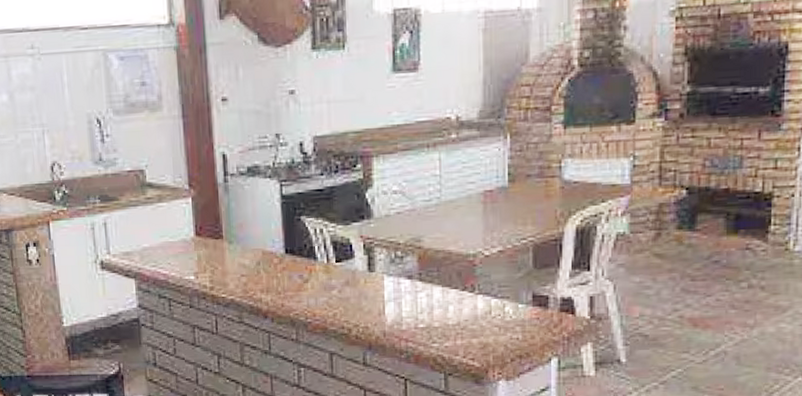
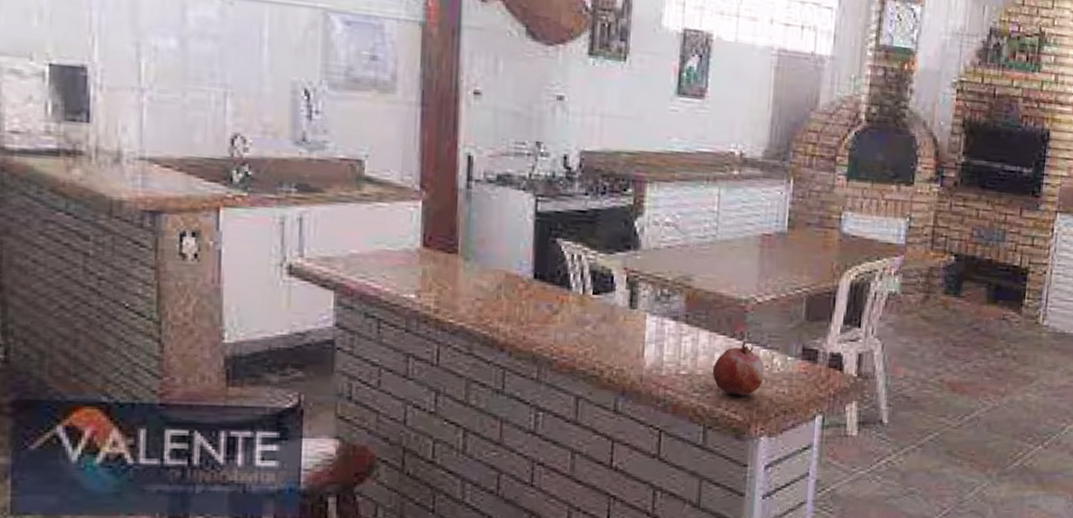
fruit: none [448,292,497,344] -> present [712,340,764,396]

